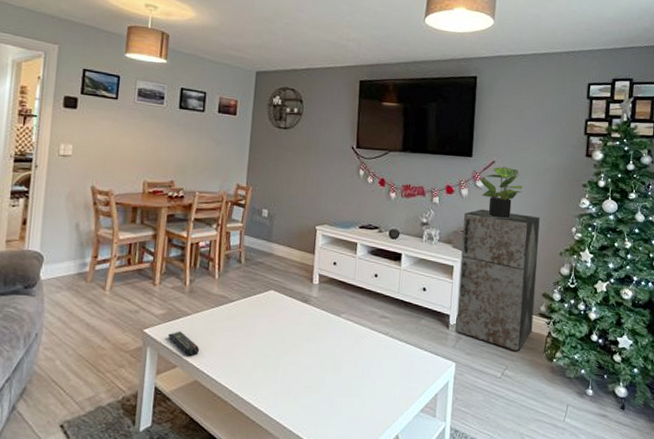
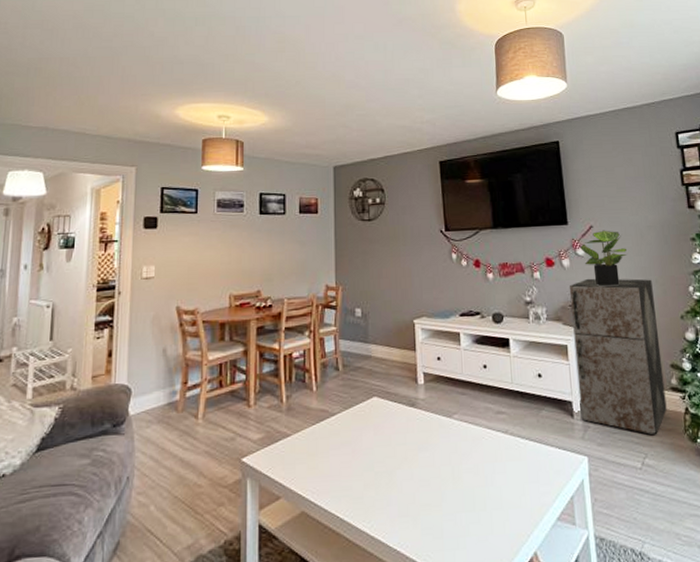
remote control: present [167,331,200,356] -> none [267,455,304,483]

